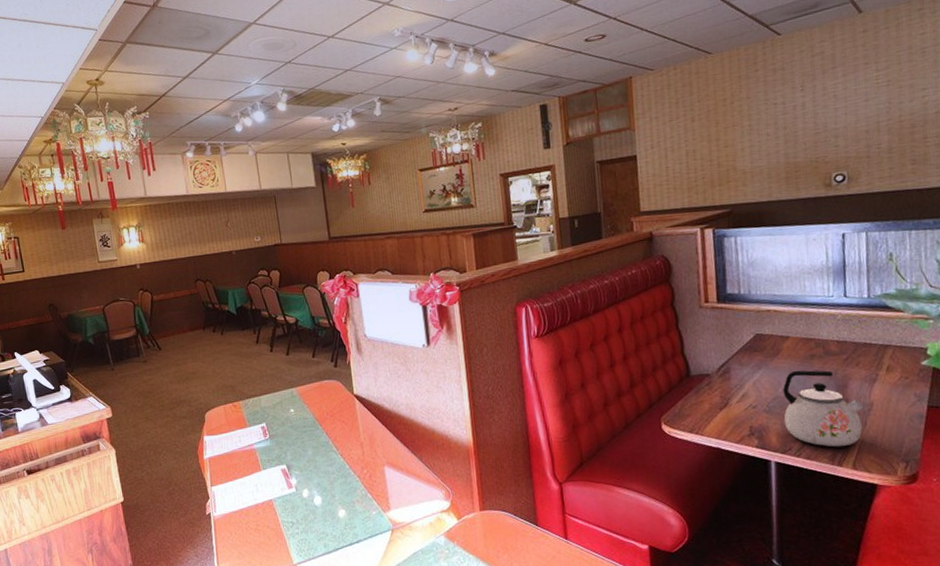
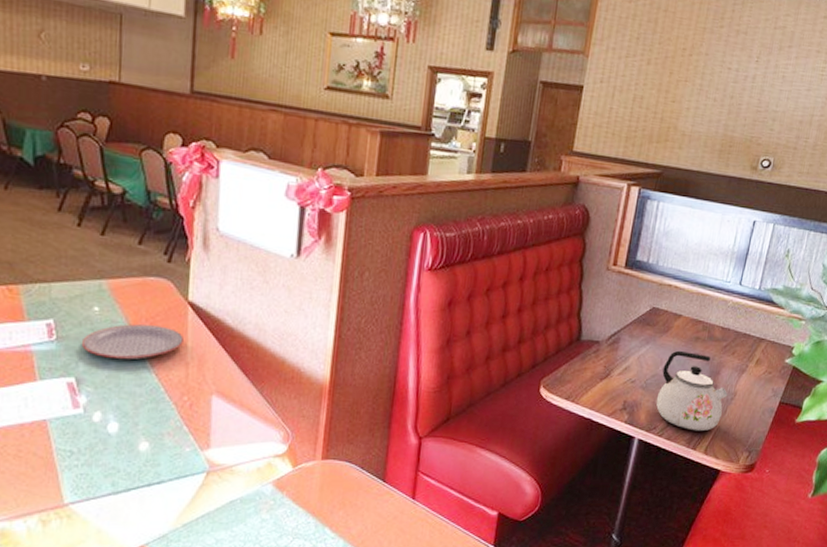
plate: none [286,417,356,447] -> present [81,324,184,360]

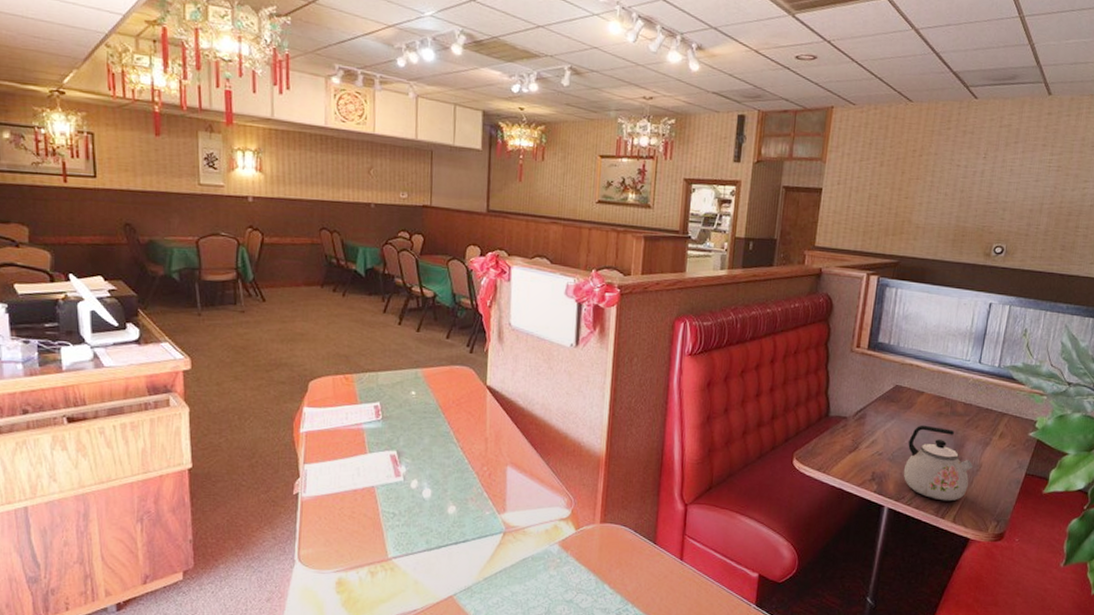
plate: present [81,324,184,360] -> none [401,405,483,436]

